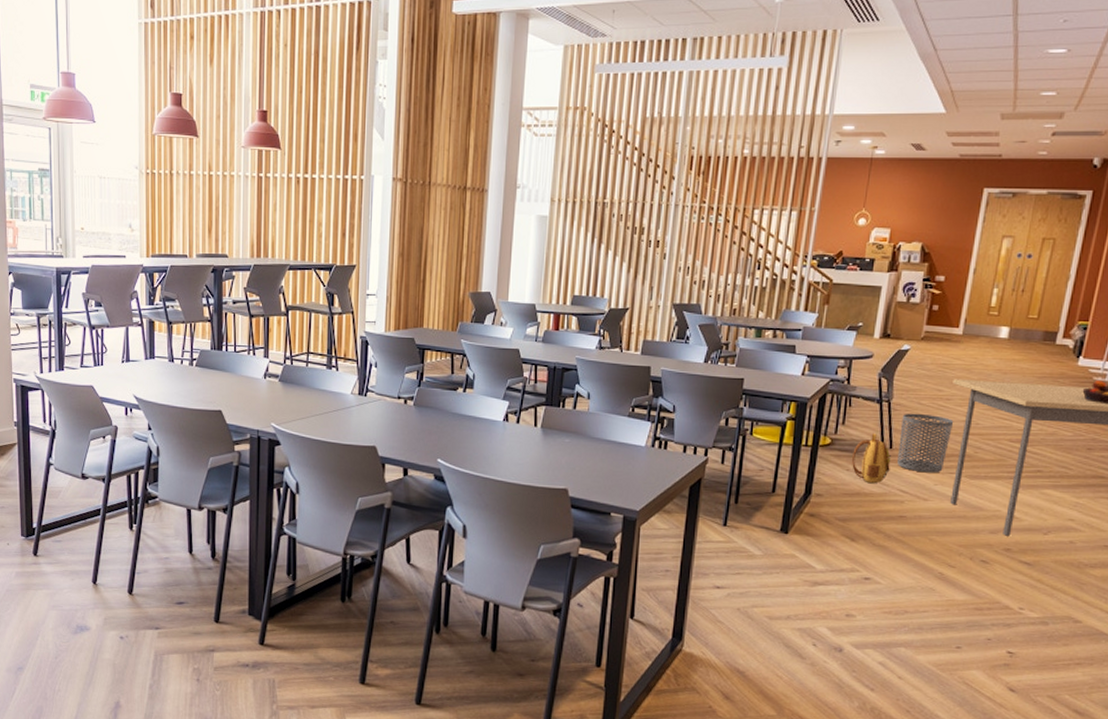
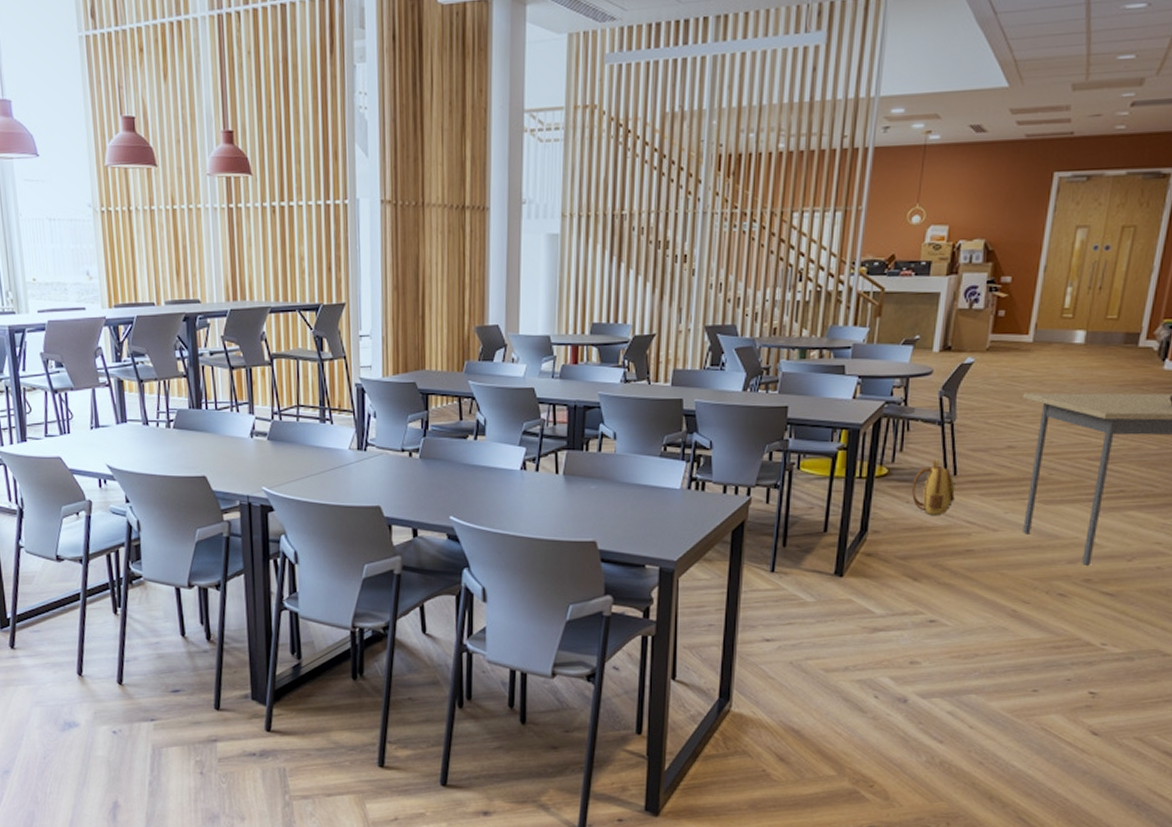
waste bin: present [897,413,954,473] -> none [963,434,1025,500]

